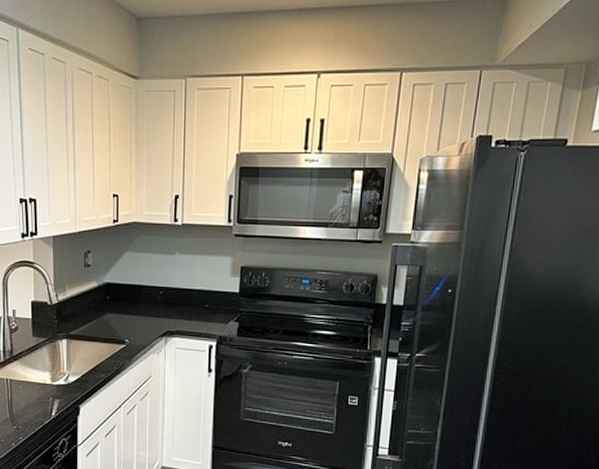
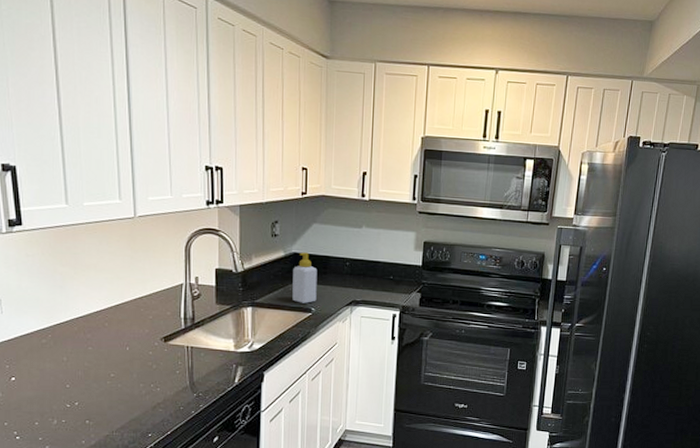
soap bottle: none [106,282,131,335] -> present [292,252,318,303]

